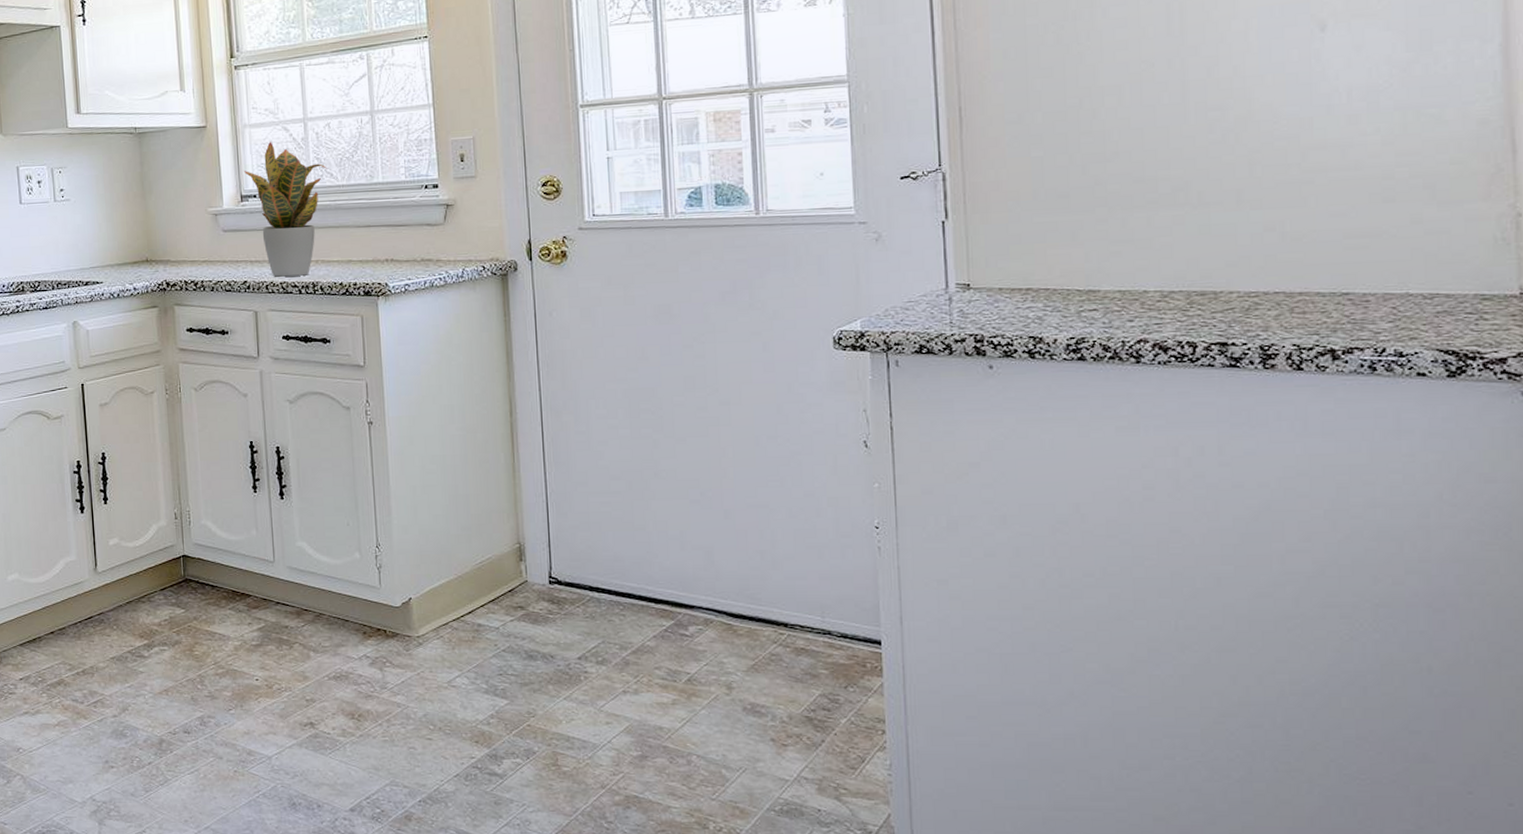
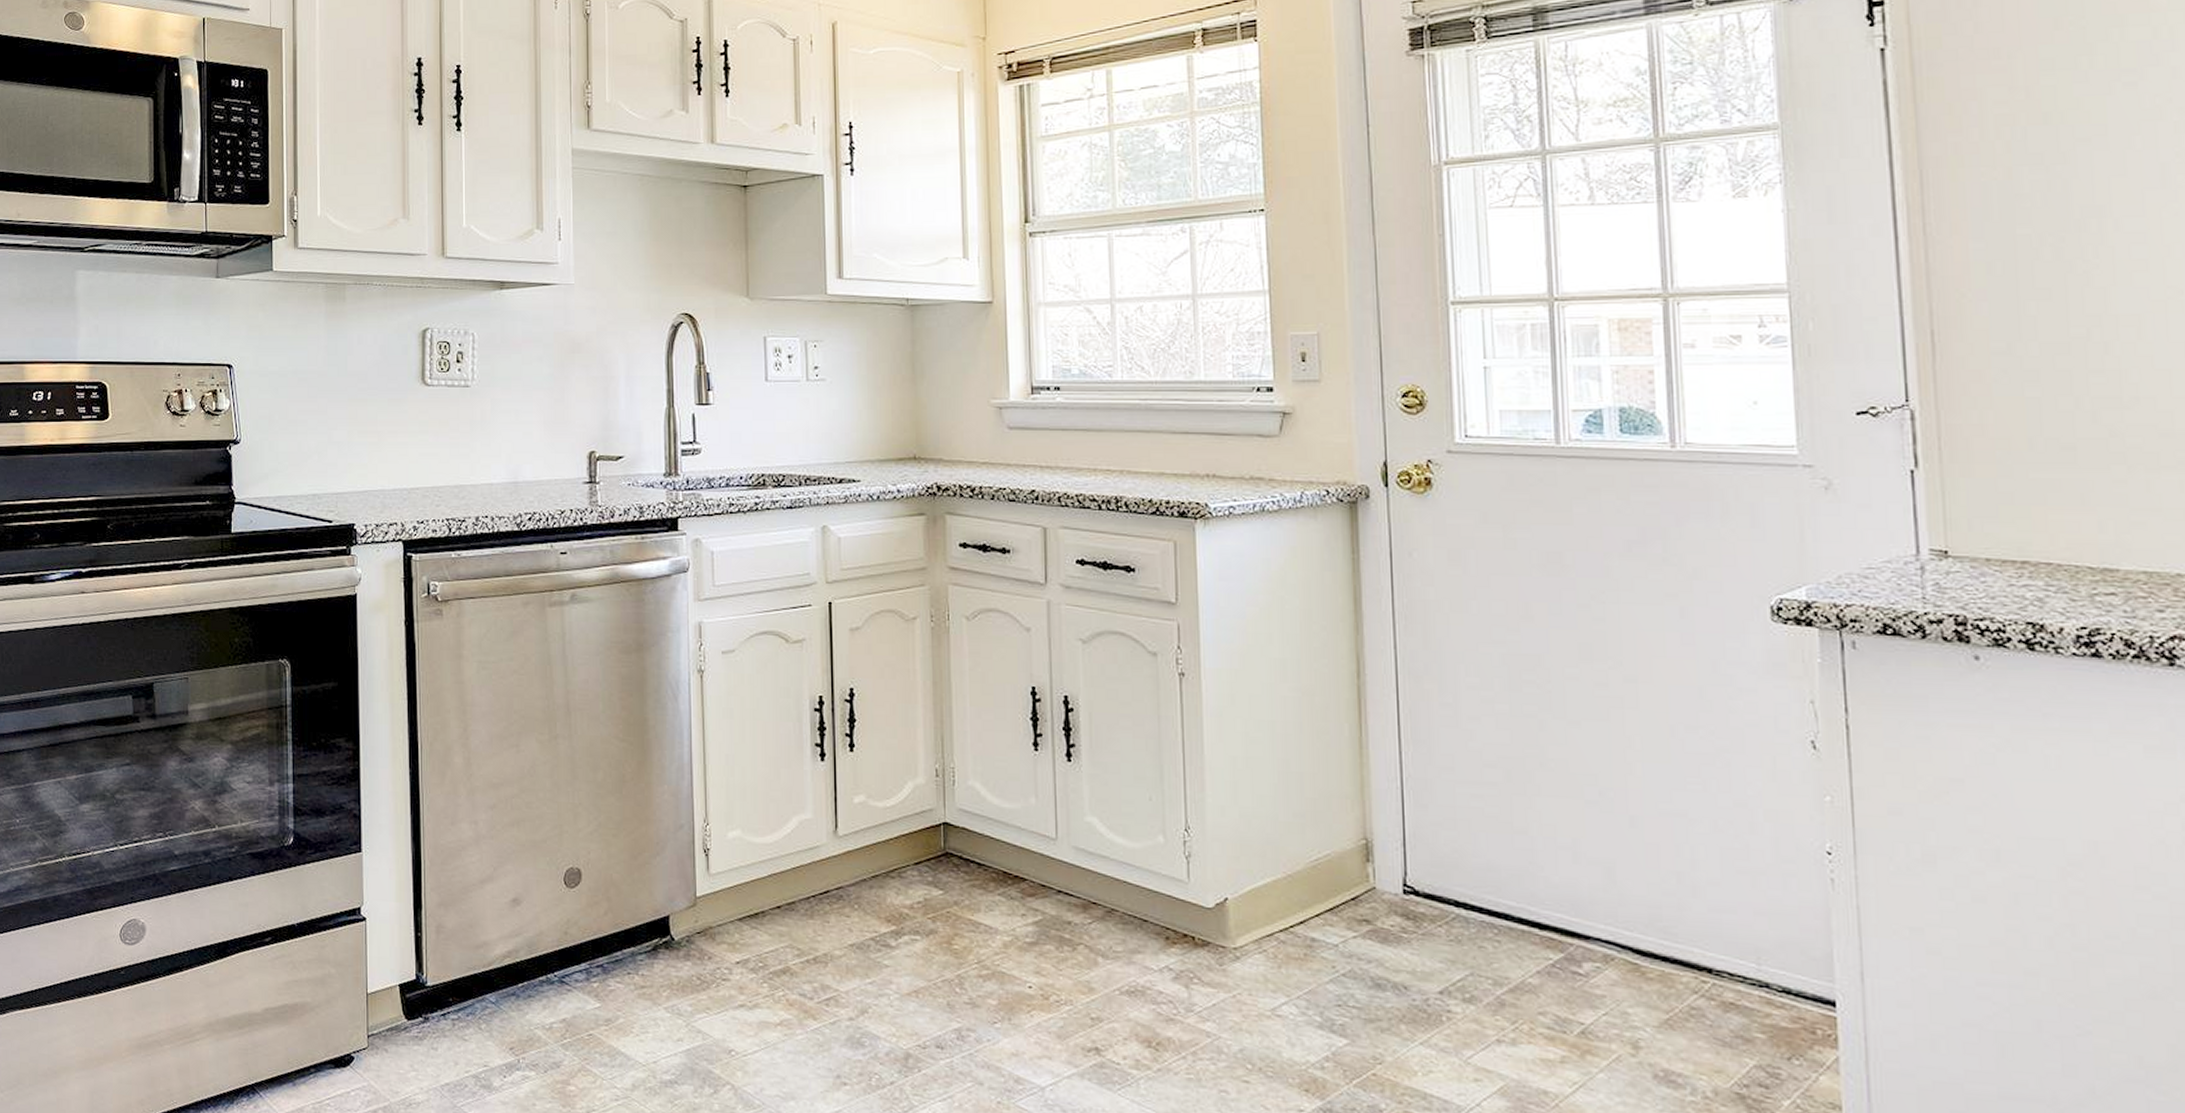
potted plant: present [243,142,328,277] -> none [1035,324,1139,488]

